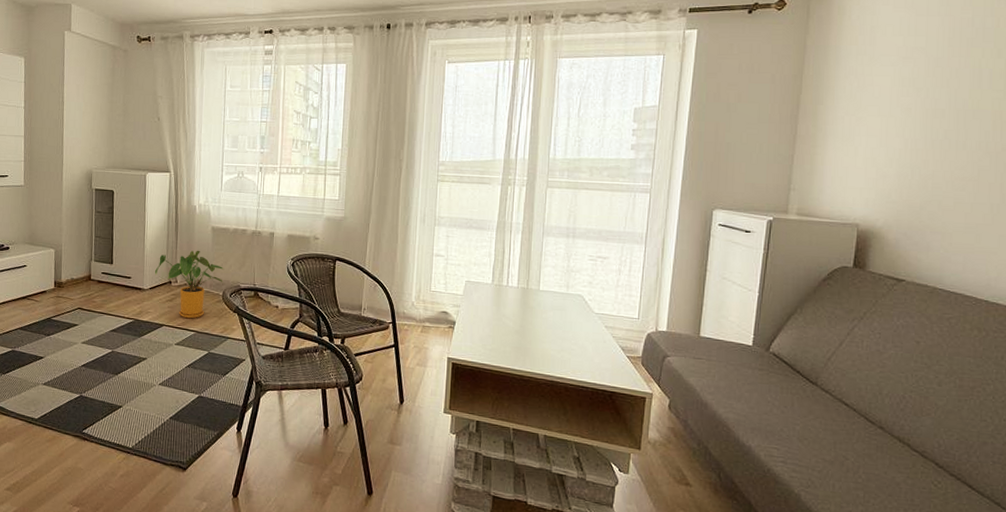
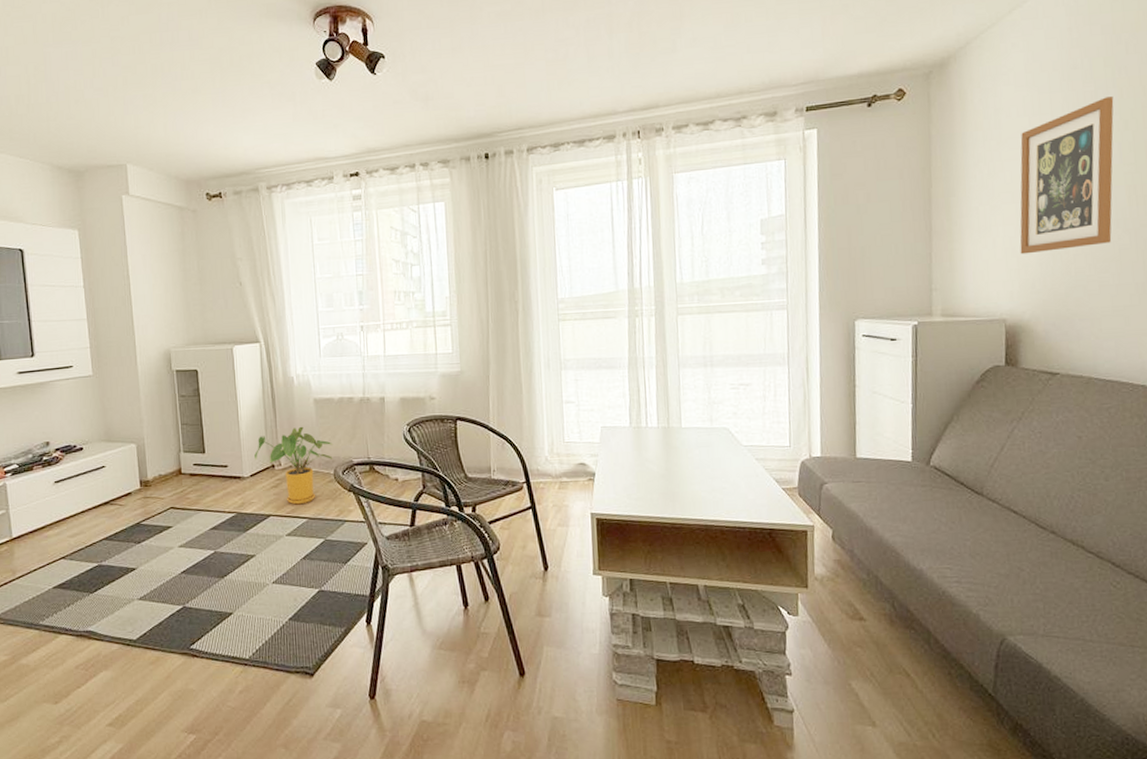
wall art: none [880,25,990,166] -> present [1020,96,1114,255]

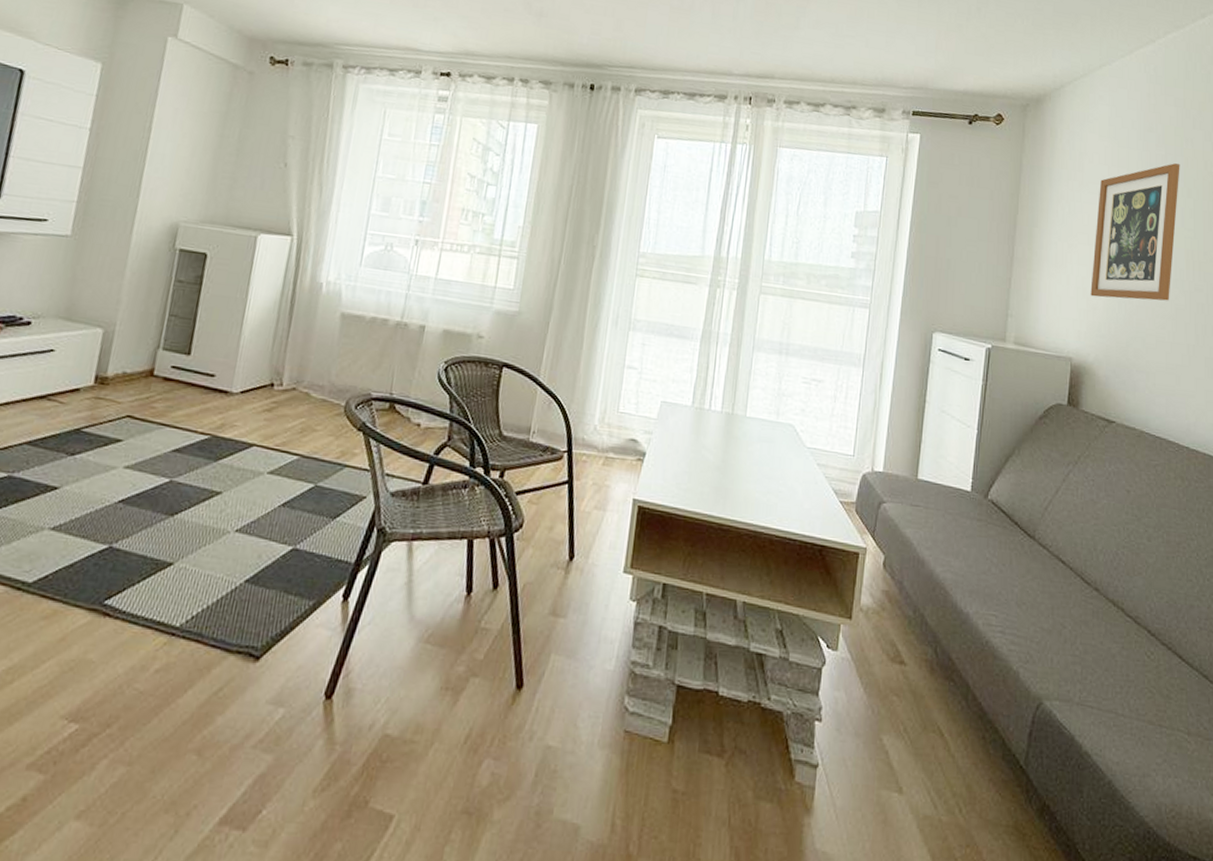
house plant: present [254,426,333,505] -> none [251,342,352,438]

